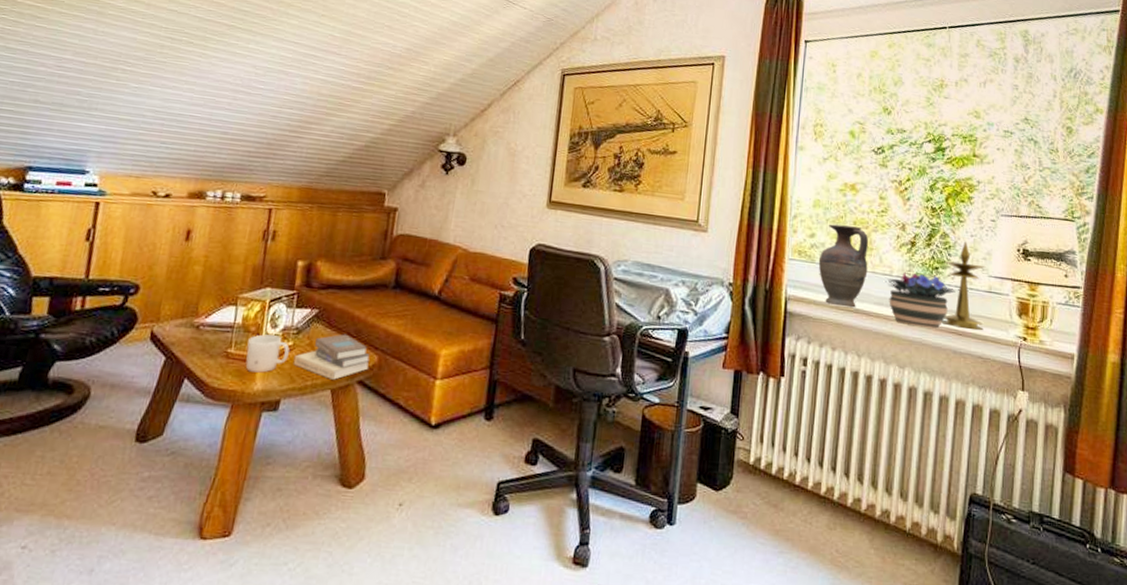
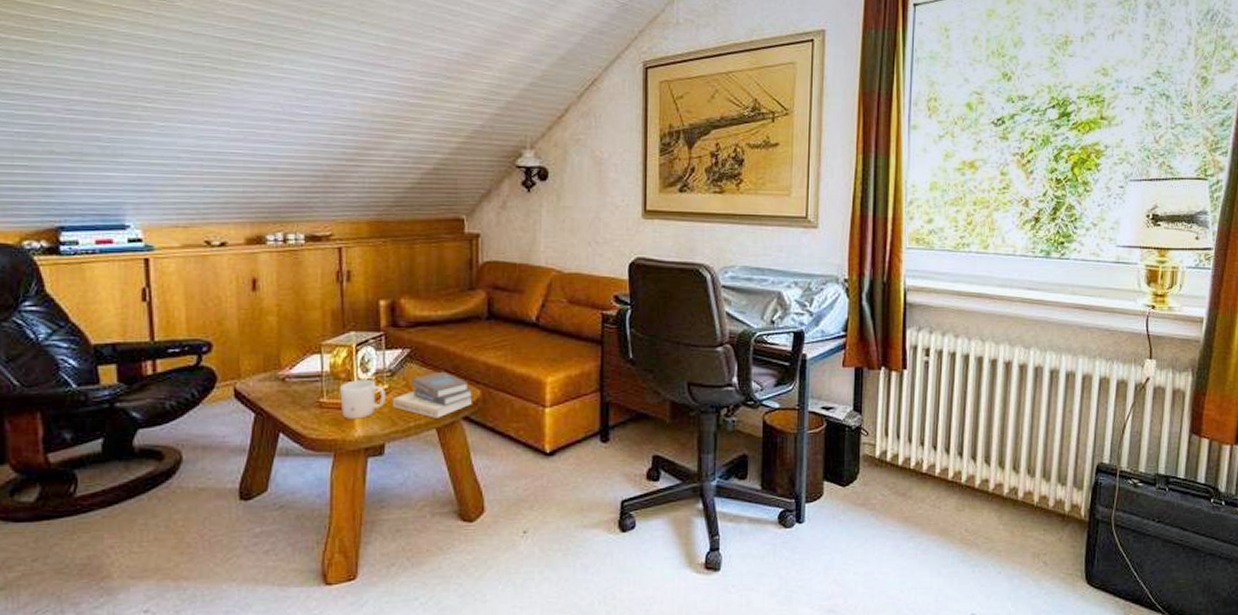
vase: present [818,224,869,308] -> none [937,207,991,292]
potted flower: present [885,271,956,329] -> none [1008,250,1082,306]
candlestick: present [941,241,986,331] -> none [1067,212,1114,303]

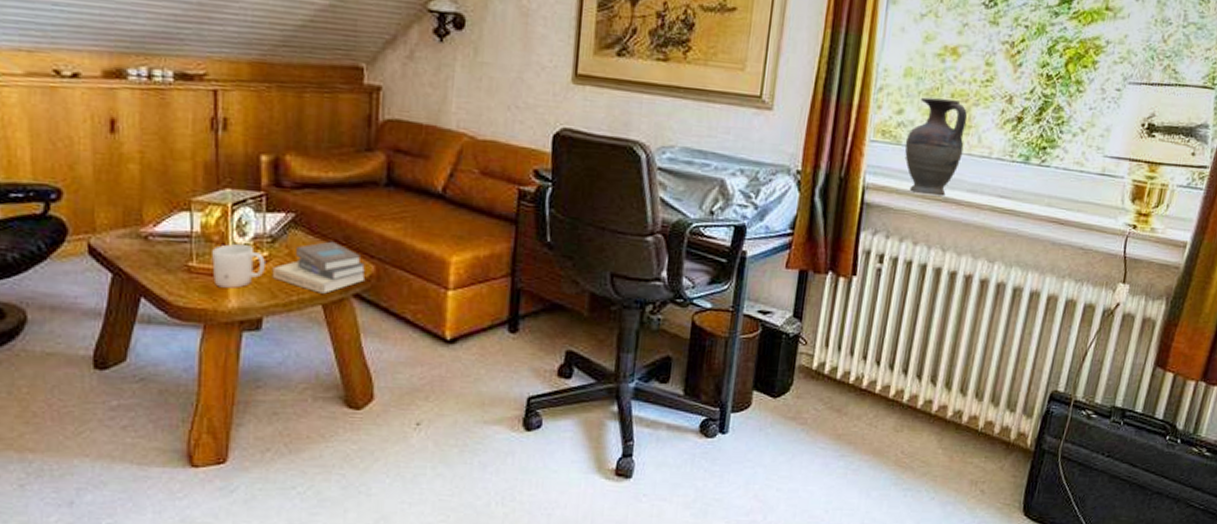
vase: none [937,207,991,292] -> present [904,97,968,196]

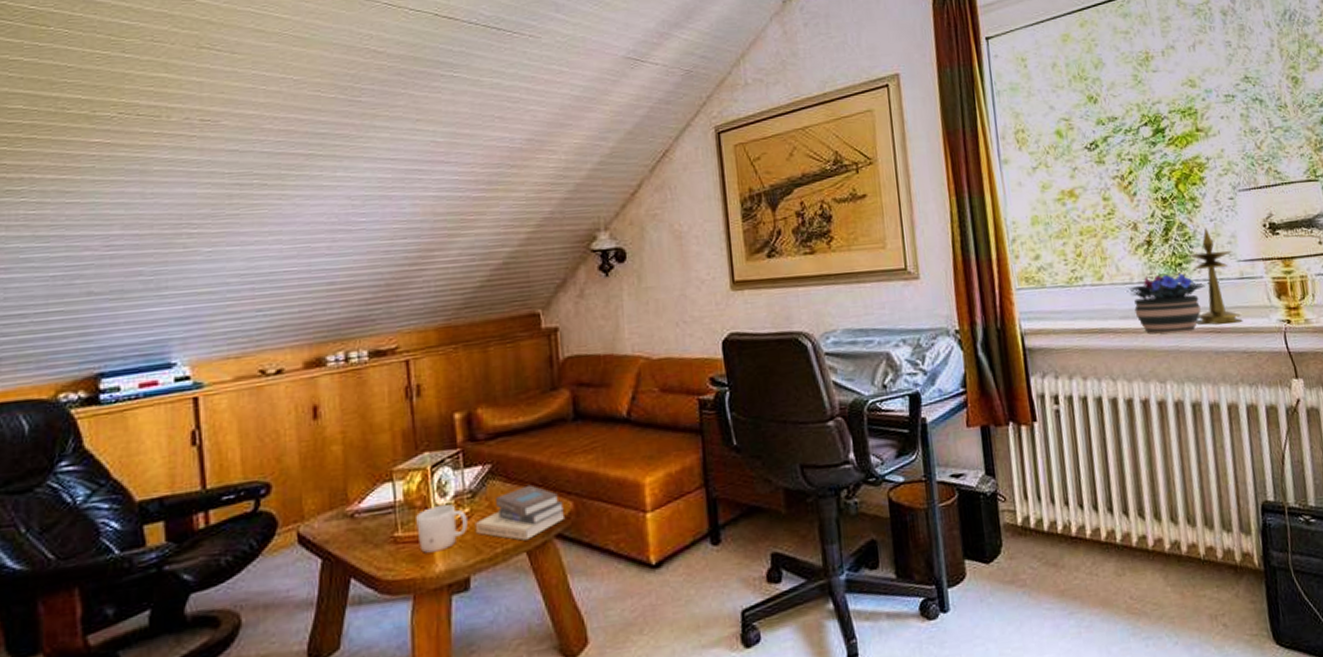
vase: present [904,97,968,196] -> none [1049,237,1106,330]
potted flower: none [981,153,1063,218] -> present [1126,273,1205,334]
candlestick: none [1042,115,1103,219] -> present [1186,228,1243,325]

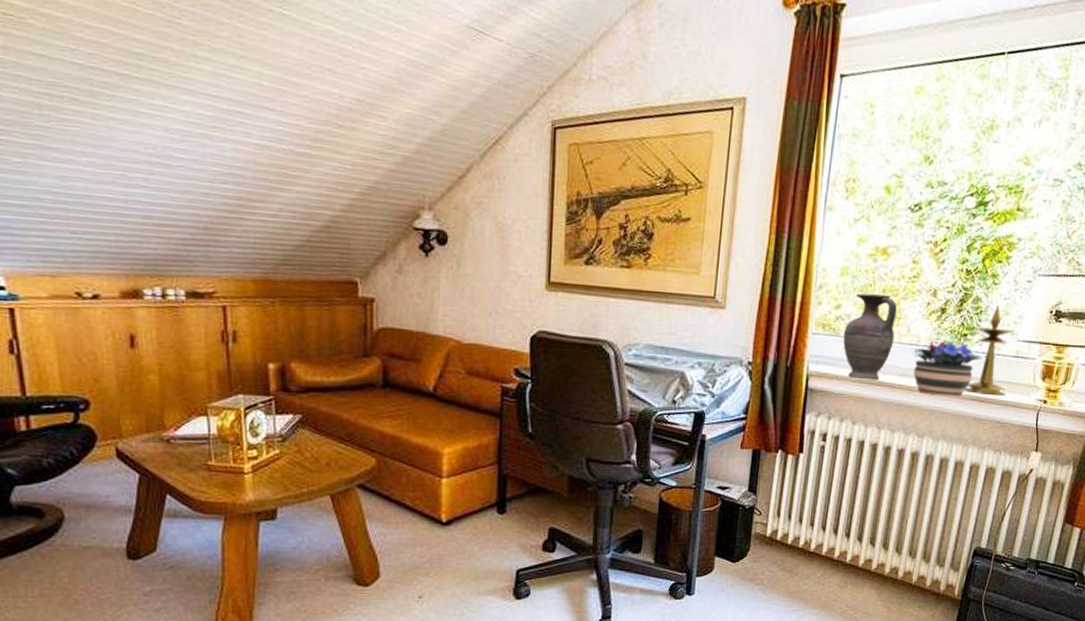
mug: present [416,504,468,553] -> none [229,444,277,483]
books: present [474,484,564,541] -> none [283,438,367,485]
vase: none [1049,237,1106,330] -> present [843,293,898,381]

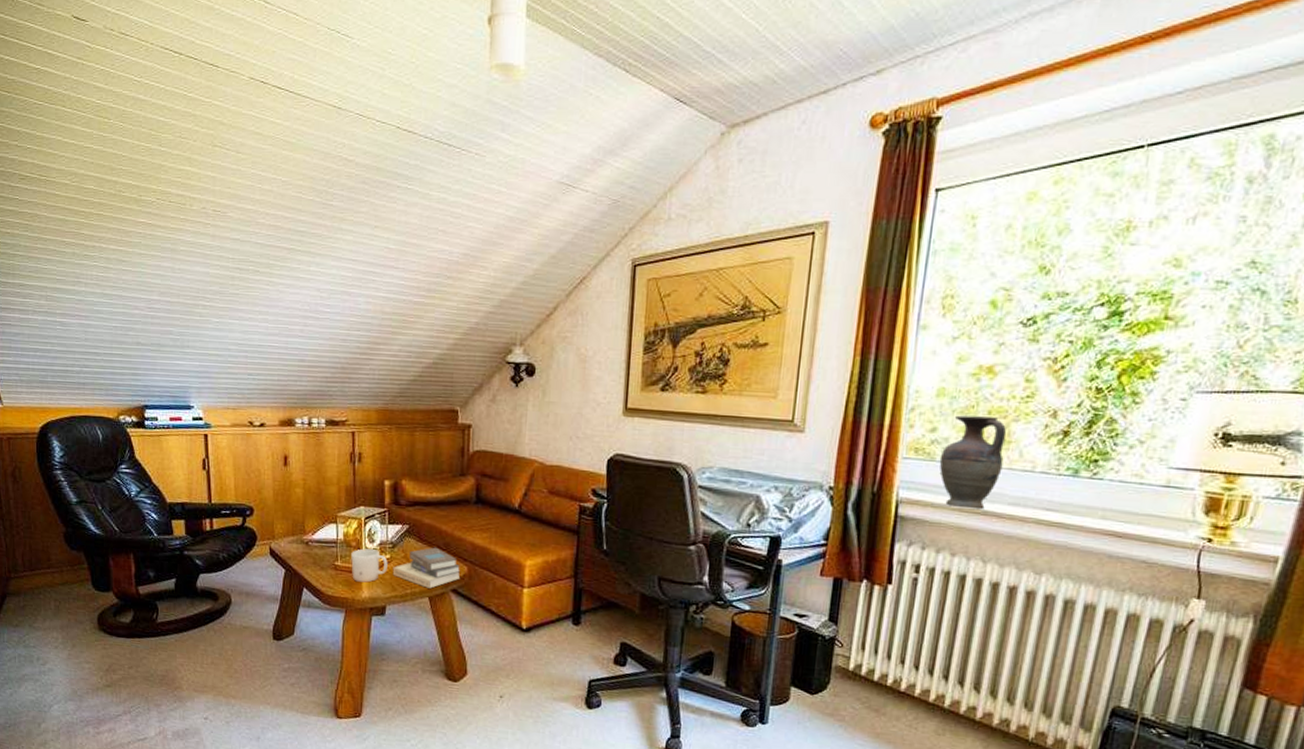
mug: none [229,444,277,483] -> present [351,548,388,583]
books: none [283,438,367,485] -> present [392,547,460,589]
potted flower: present [911,340,982,397] -> none [1024,466,1119,531]
candlestick: present [964,305,1016,397] -> none [1095,427,1166,532]

